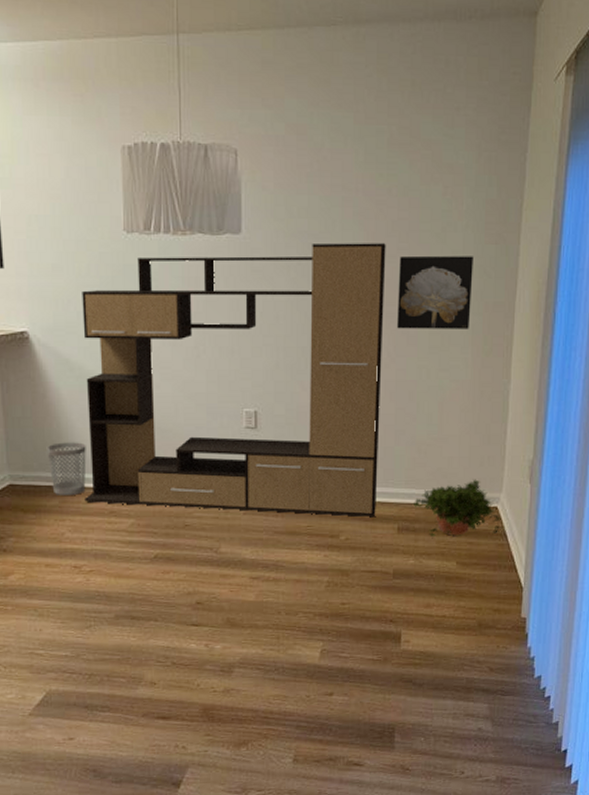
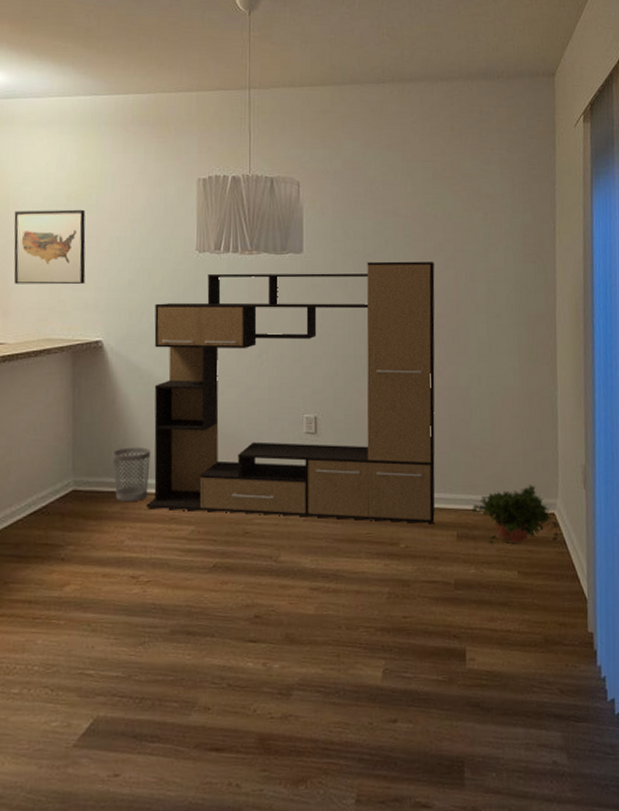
wall art: present [397,255,473,329] -> none [447,272,516,339]

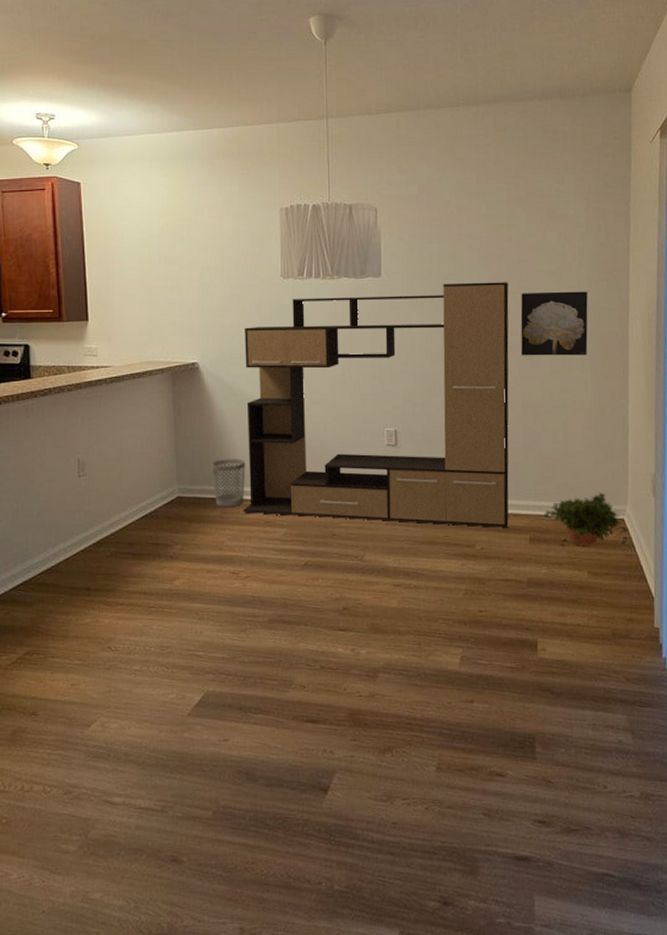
wall art: present [13,209,86,285] -> none [113,241,180,312]
wall art: none [447,272,516,339] -> present [520,291,588,356]

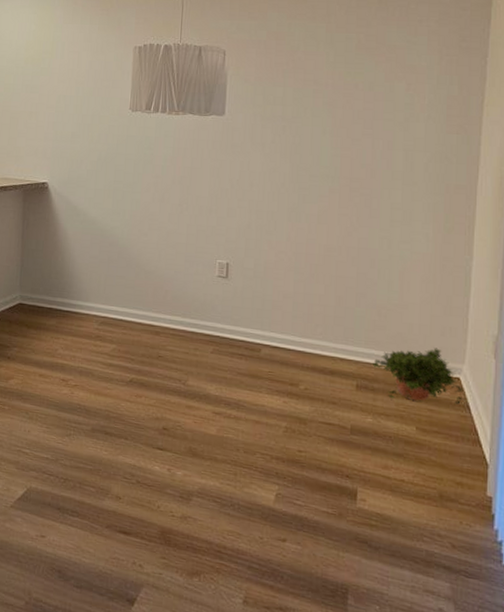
wastebasket: present [211,459,245,506] -> none [51,273,83,318]
media console: present [243,282,509,527] -> none [77,126,352,371]
wall art: present [520,291,588,356] -> none [360,140,435,207]

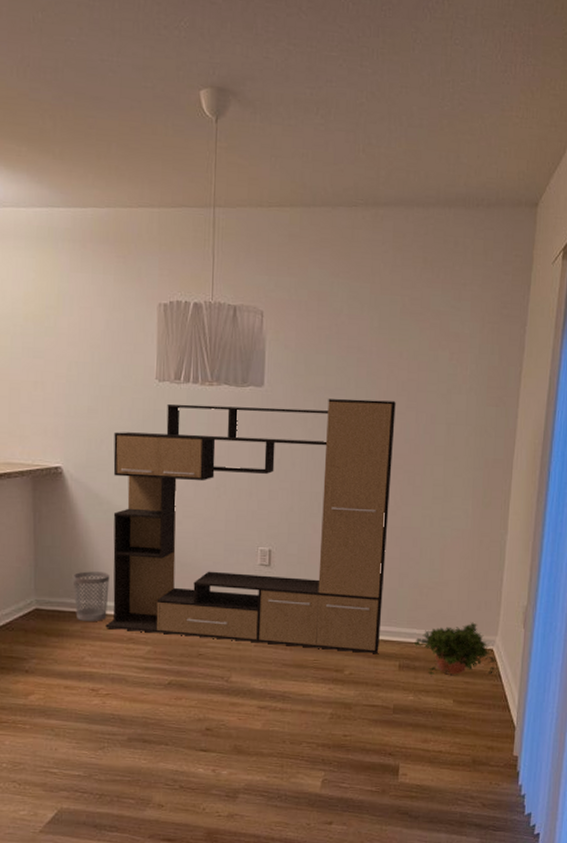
wastebasket: none [51,273,83,318] -> present [72,571,110,621]
media console: none [77,126,352,371] -> present [105,398,396,653]

